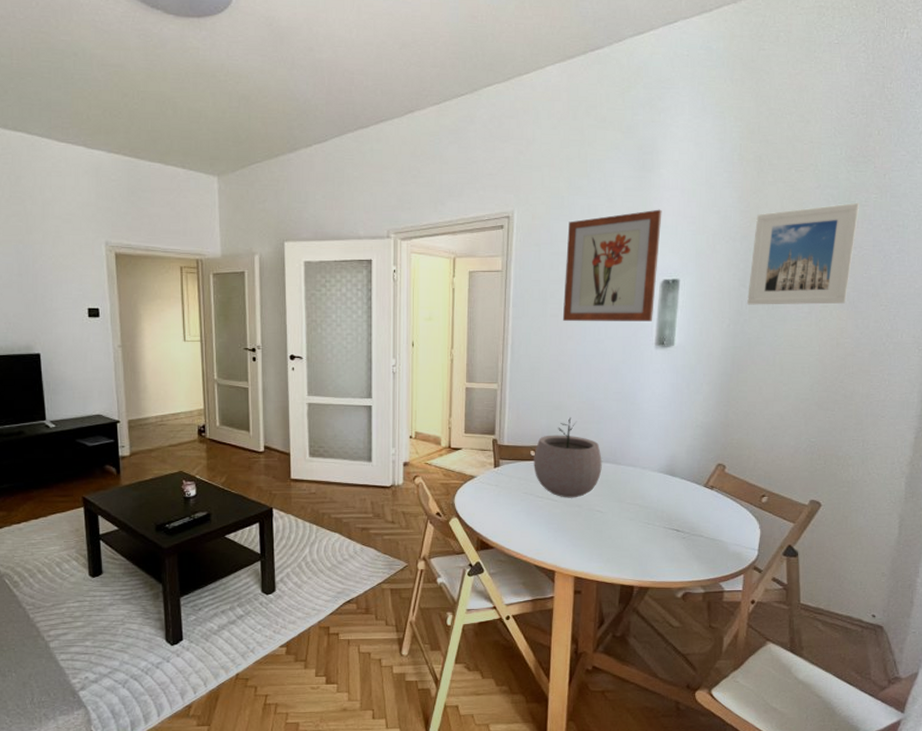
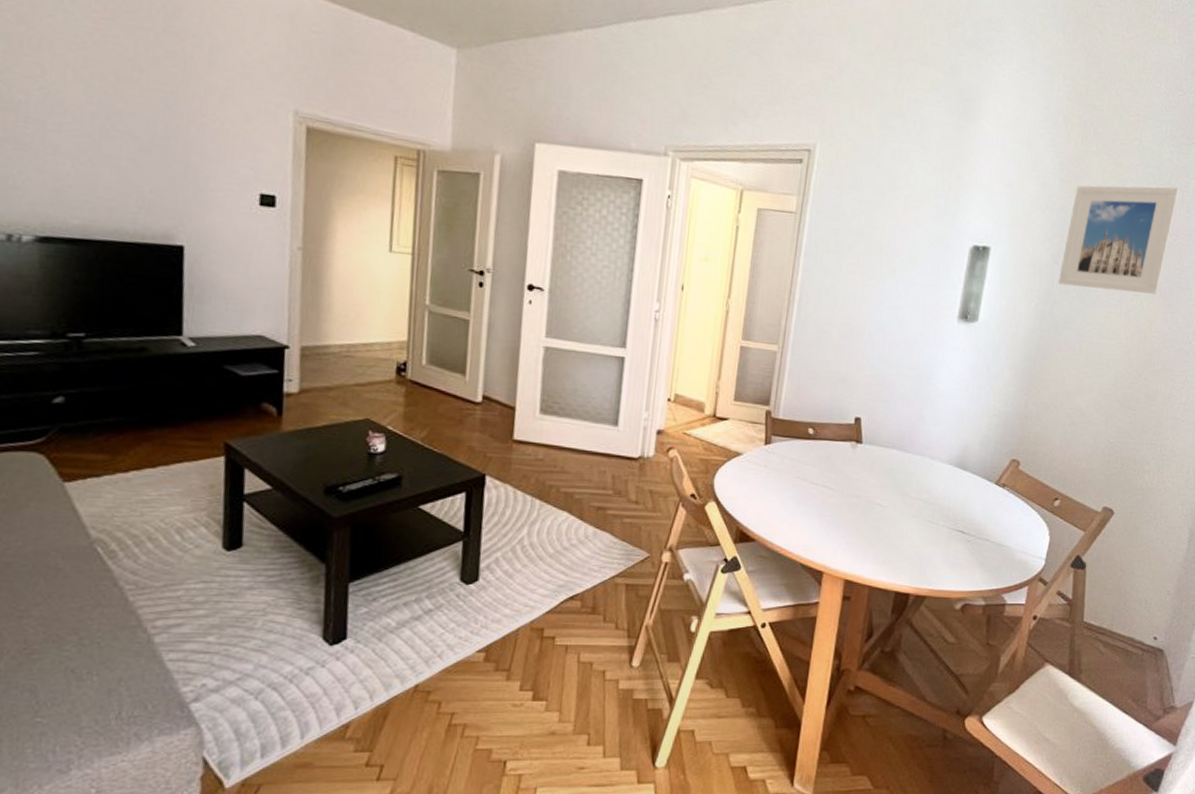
plant pot: present [534,417,602,498] -> none [810,392,888,488]
wall art: present [562,209,662,321] -> none [859,164,979,291]

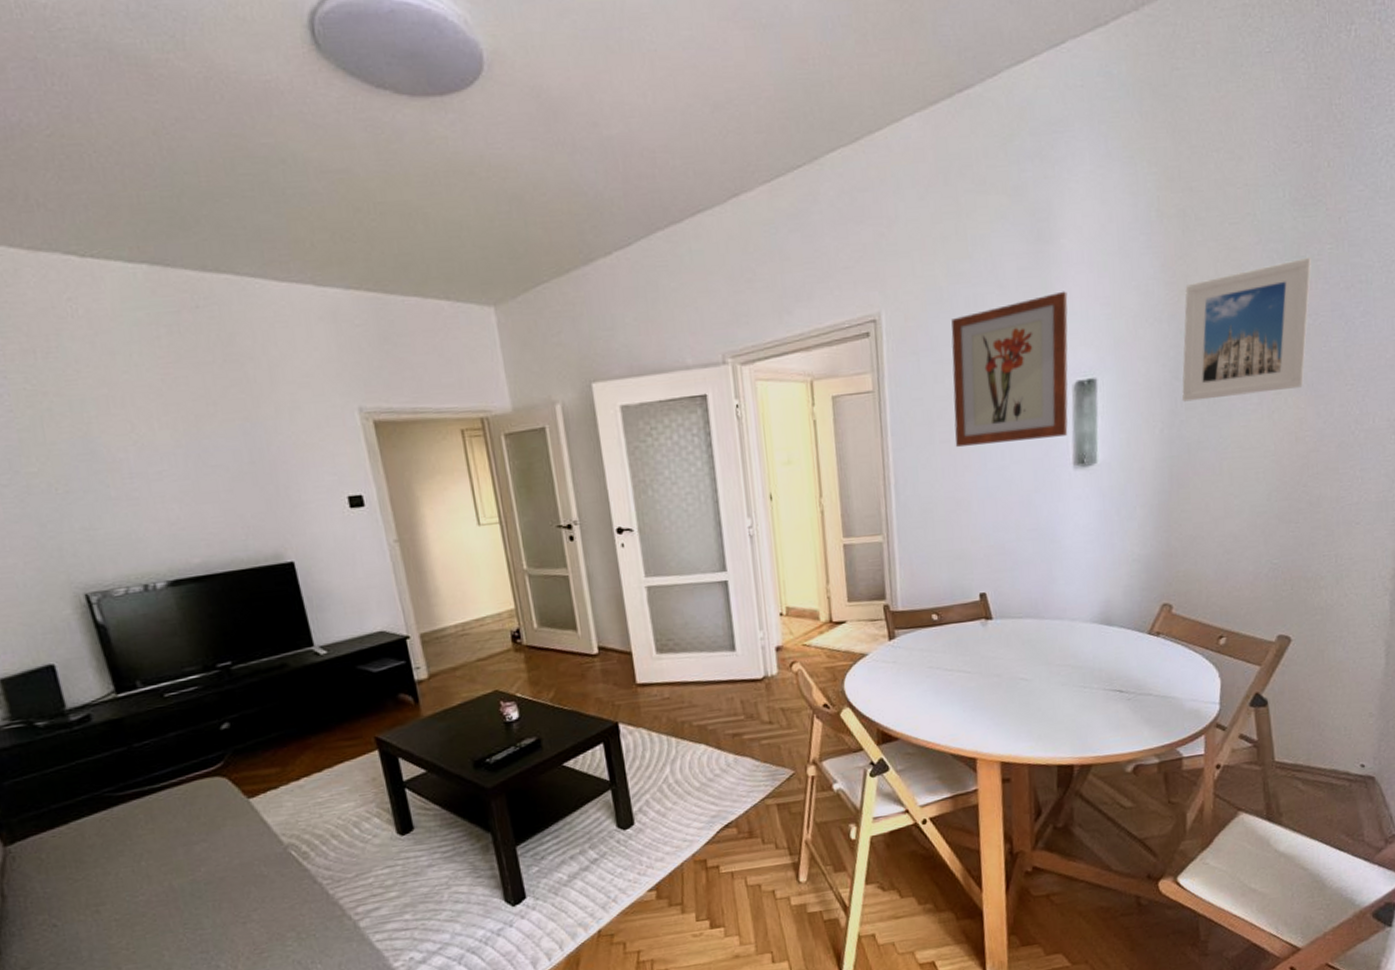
wall art: none [859,164,979,291] -> present [951,291,1068,447]

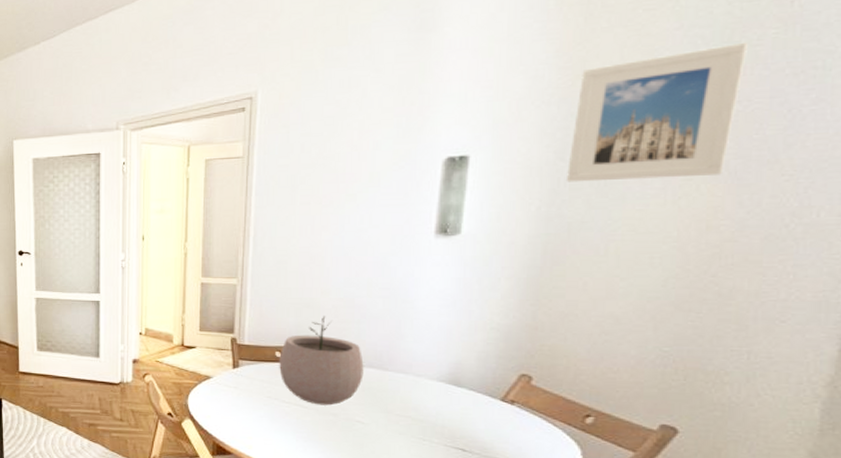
plant pot: none [936,567,1022,668] -> present [279,316,364,406]
wall art: present [951,291,1068,447] -> none [315,74,446,209]

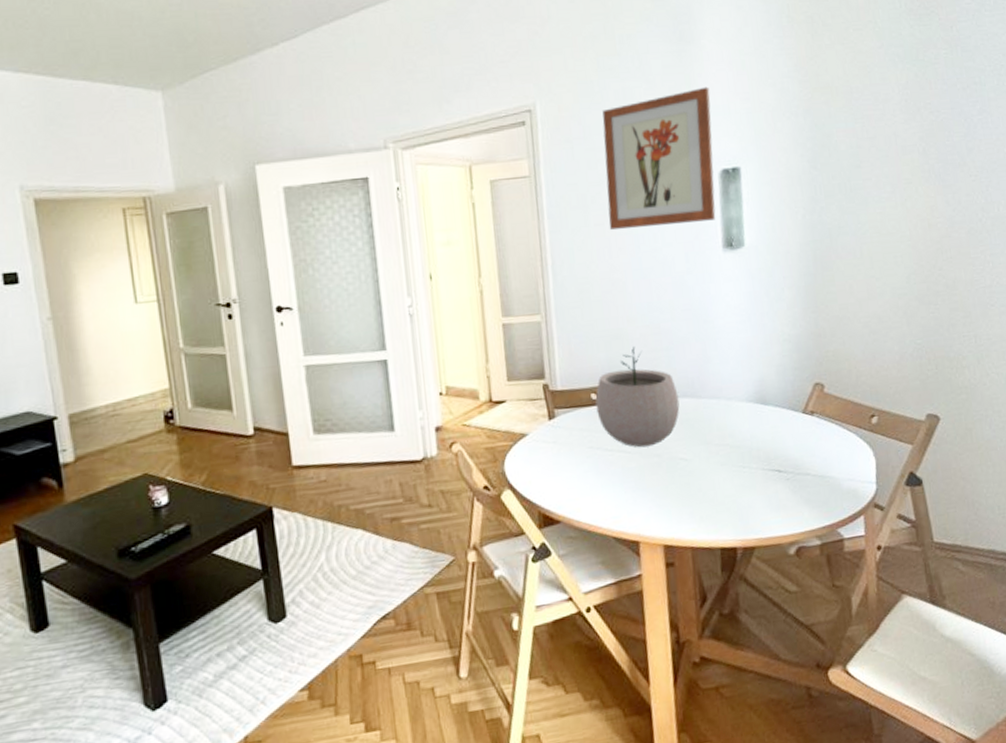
wall art: none [315,74,446,209] -> present [602,86,716,230]
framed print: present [565,42,747,182] -> none [817,60,932,190]

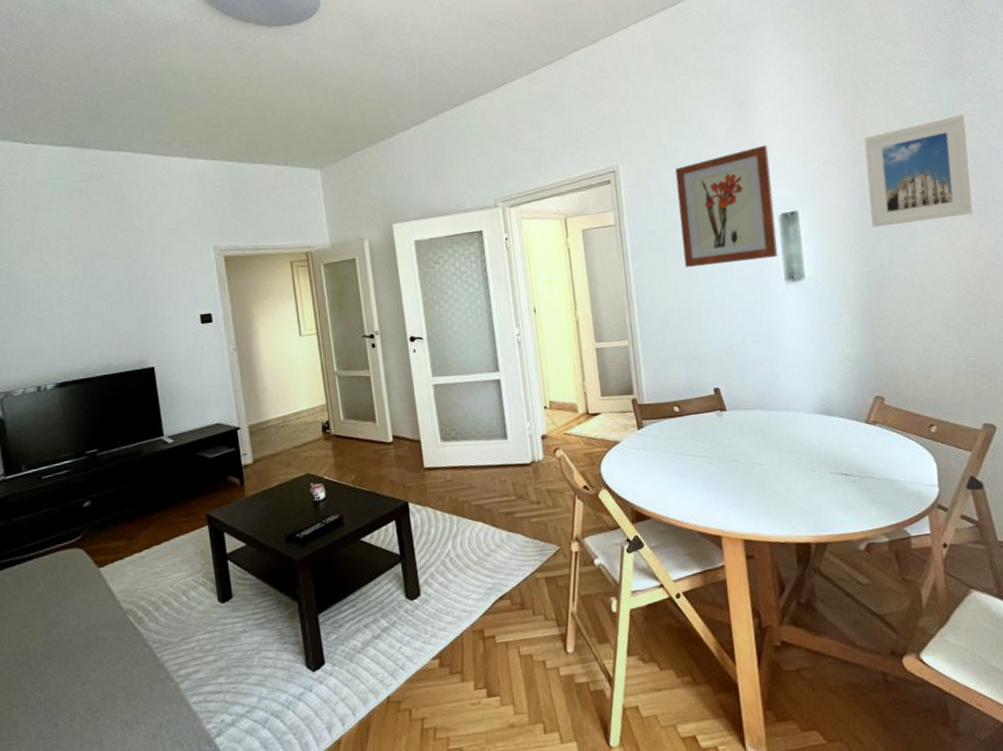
plant pot: present [595,346,680,448] -> none [678,366,753,454]
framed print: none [817,60,932,190] -> present [863,113,974,228]

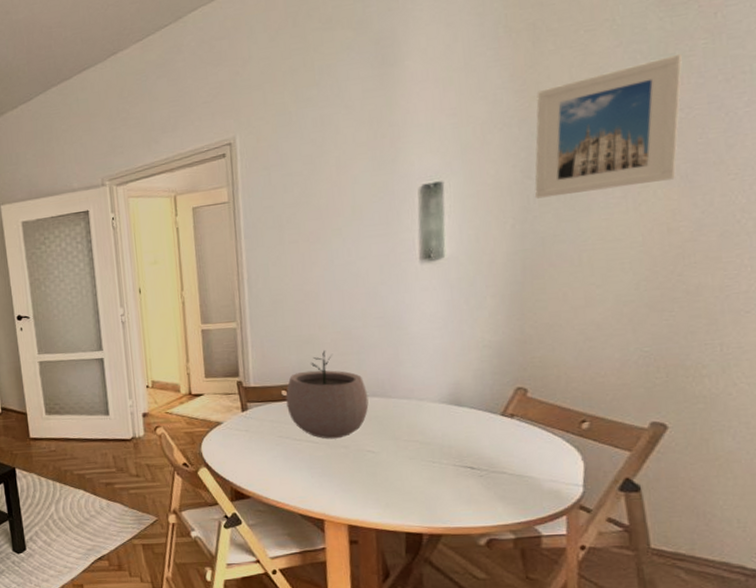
wall art: present [675,145,778,267] -> none [299,106,414,246]
plant pot: none [678,366,753,454] -> present [286,350,369,439]

